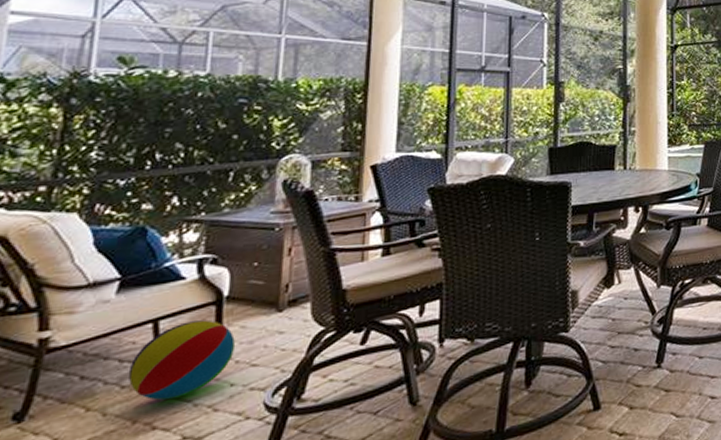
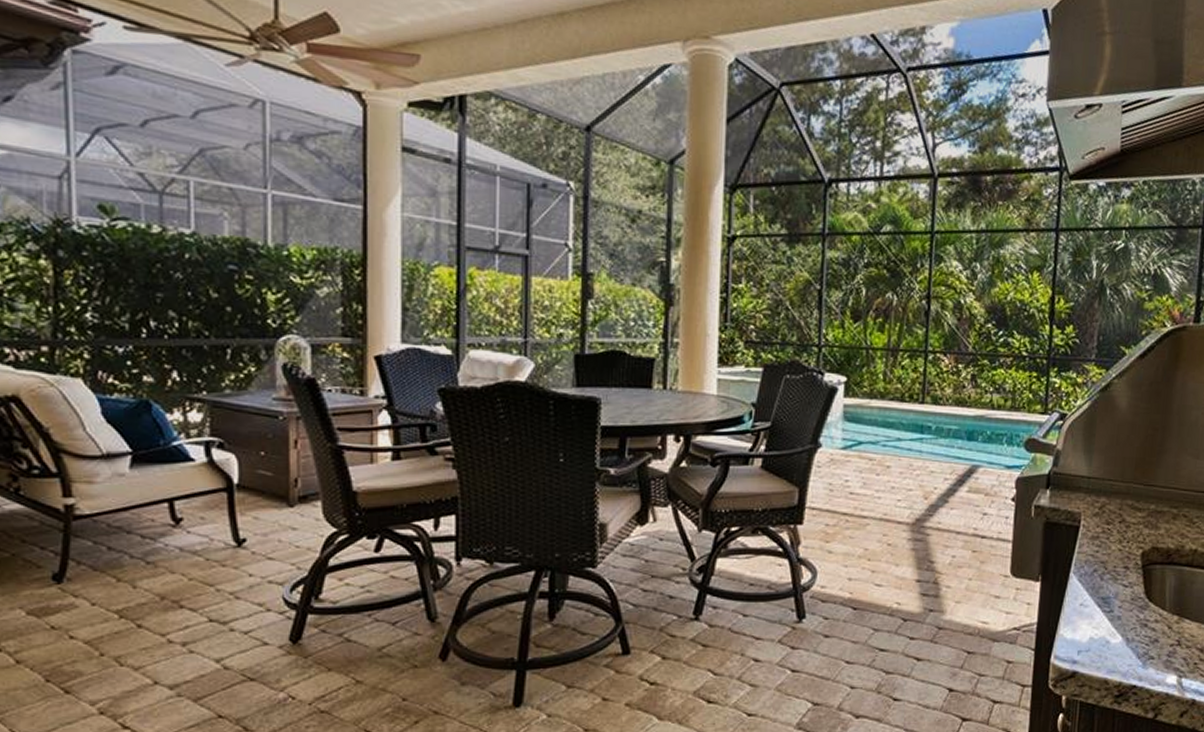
beach ball: present [128,320,236,401] -> none [151,505,251,582]

